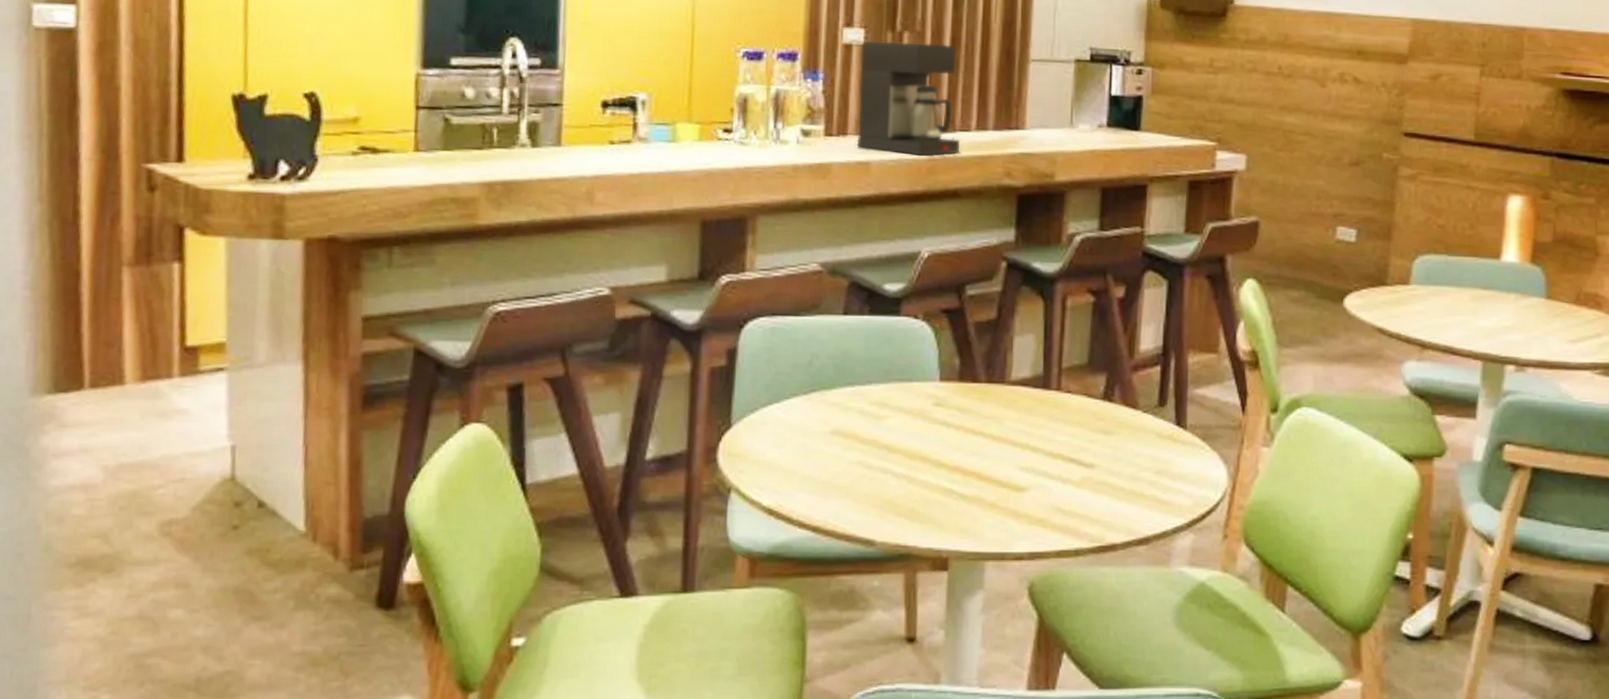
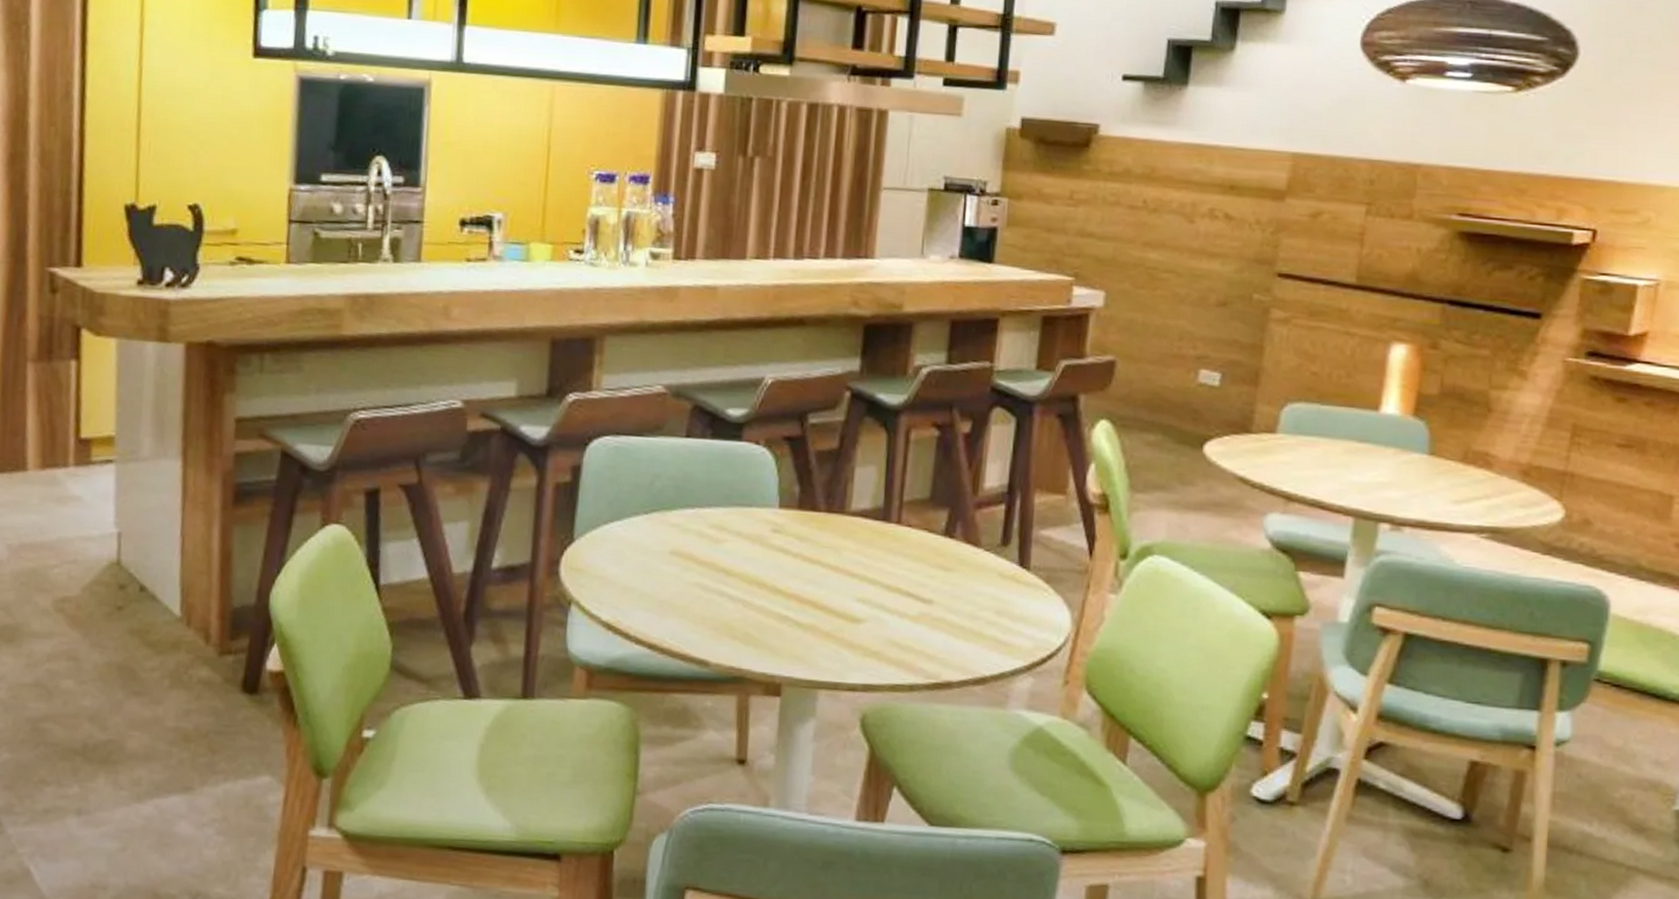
coffee maker: present [856,41,959,157] -> none [704,166,808,283]

